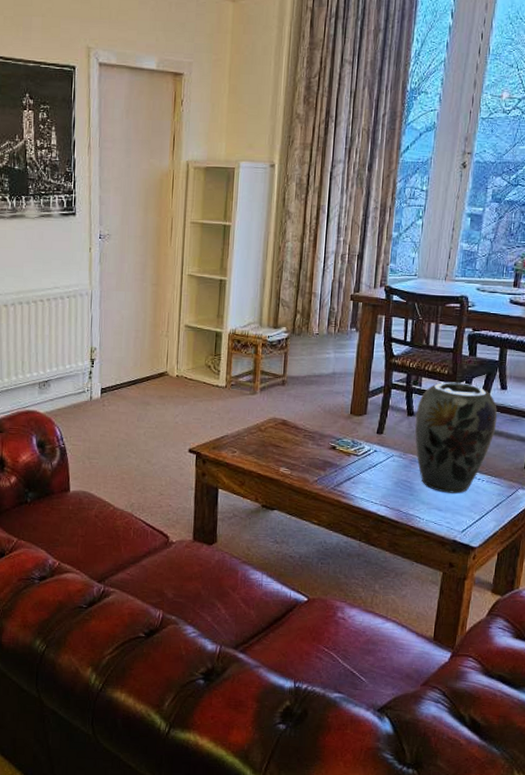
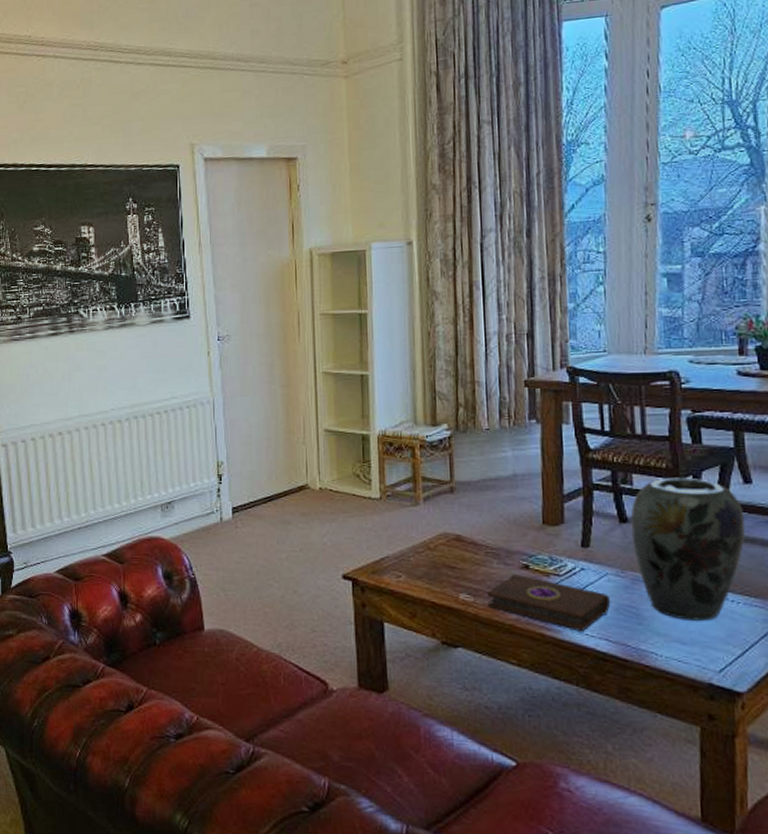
book: none [300,453,393,499] -> present [487,573,611,631]

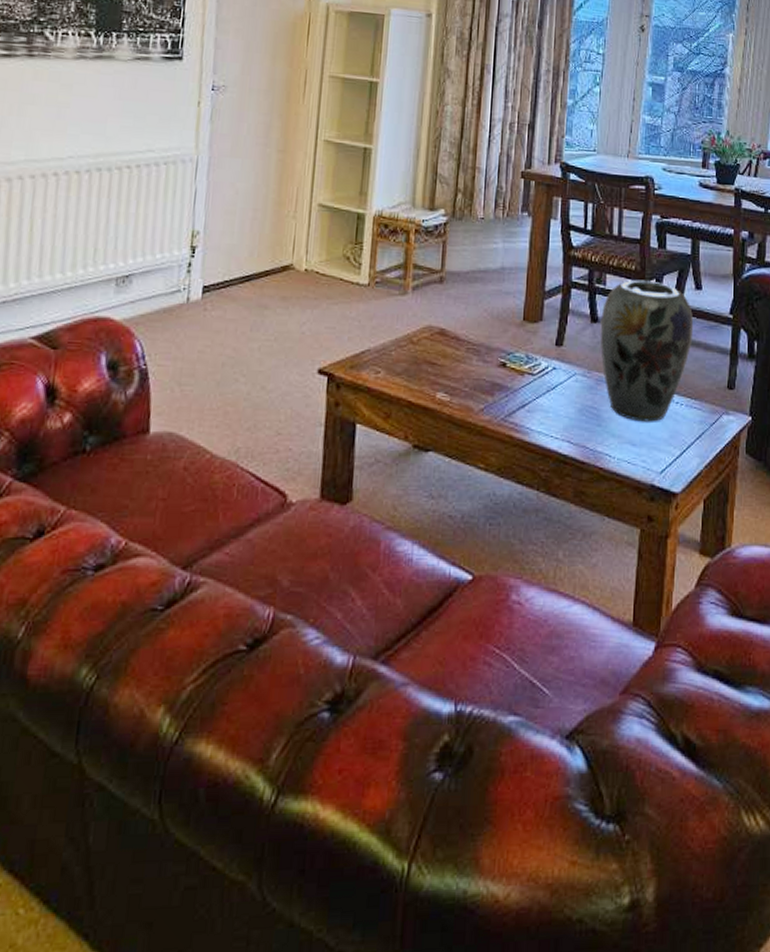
book: present [487,573,611,631] -> none [462,371,576,433]

